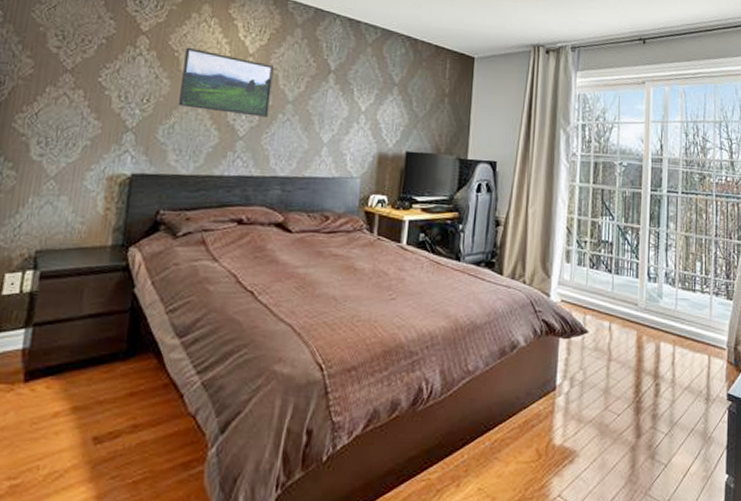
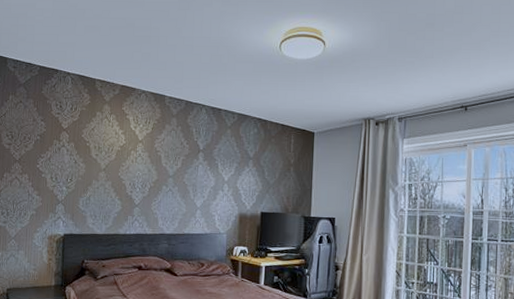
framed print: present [179,47,274,117] -> none [92,138,157,189]

